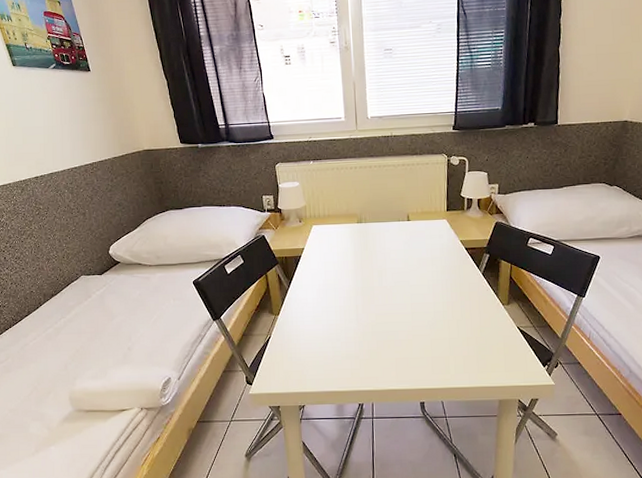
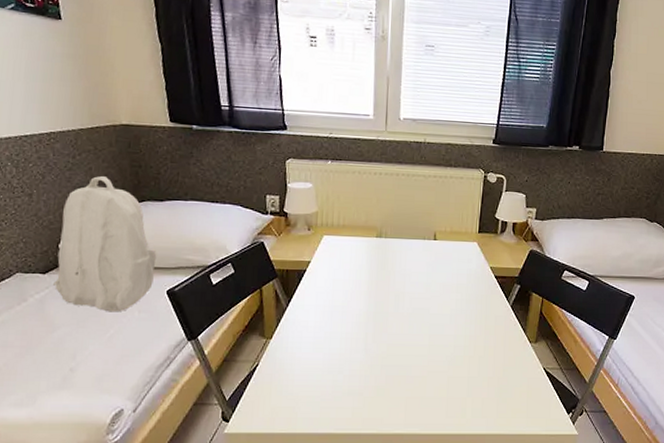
backpack: none [108,194,182,302] -> present [53,176,157,312]

